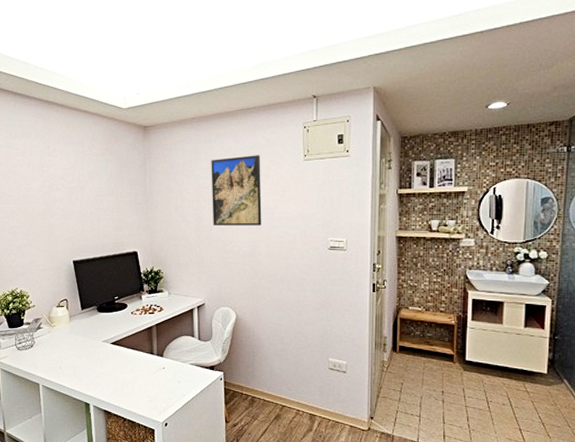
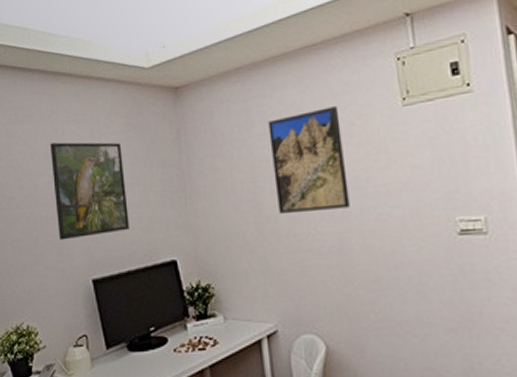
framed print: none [44,157,103,231] -> present [50,142,129,241]

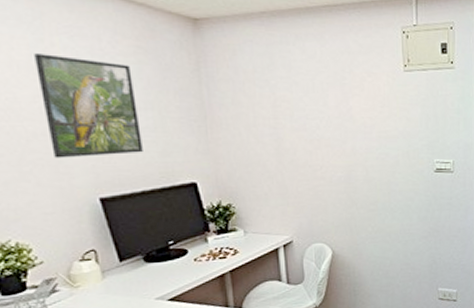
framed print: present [268,106,350,213] -> none [290,63,358,147]

